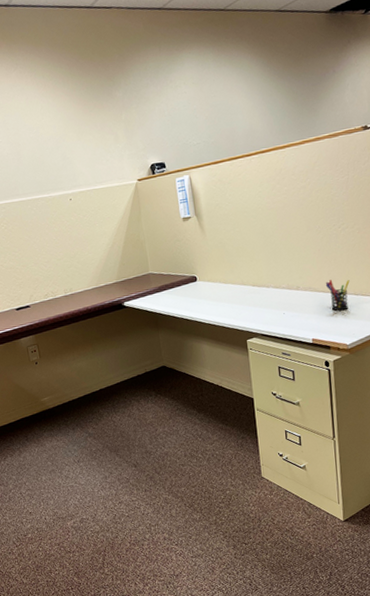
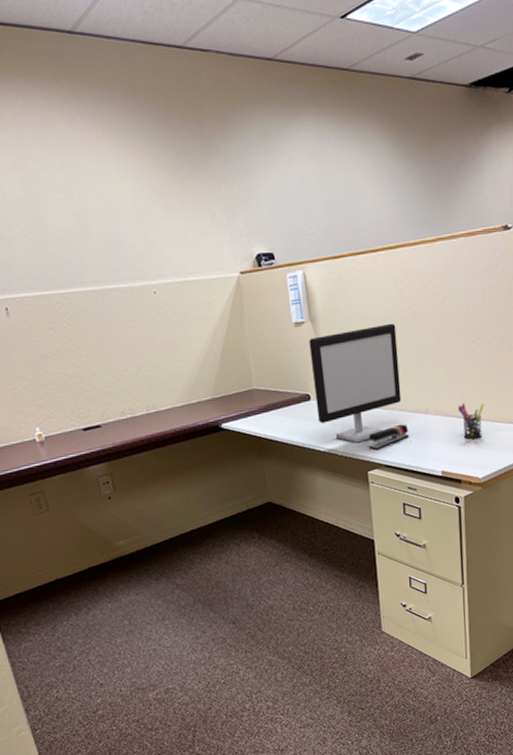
computer monitor: none [195,214,275,315] -> present [309,323,402,442]
stapler: none [247,299,283,322] -> present [368,424,410,451]

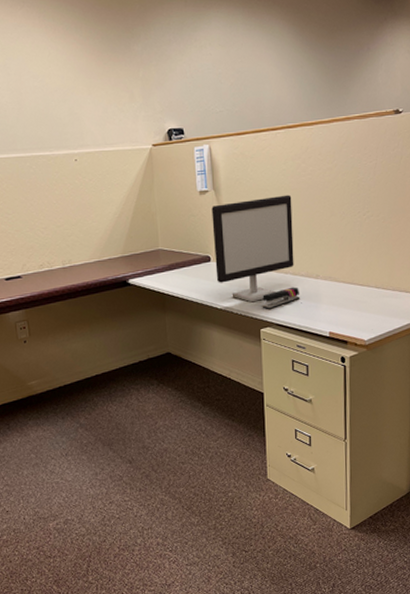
pen holder: present [457,403,484,440] -> none [346,270,371,304]

